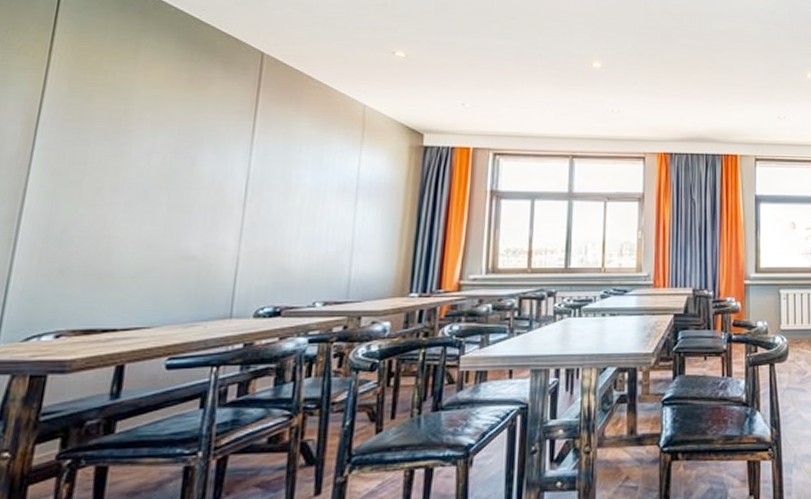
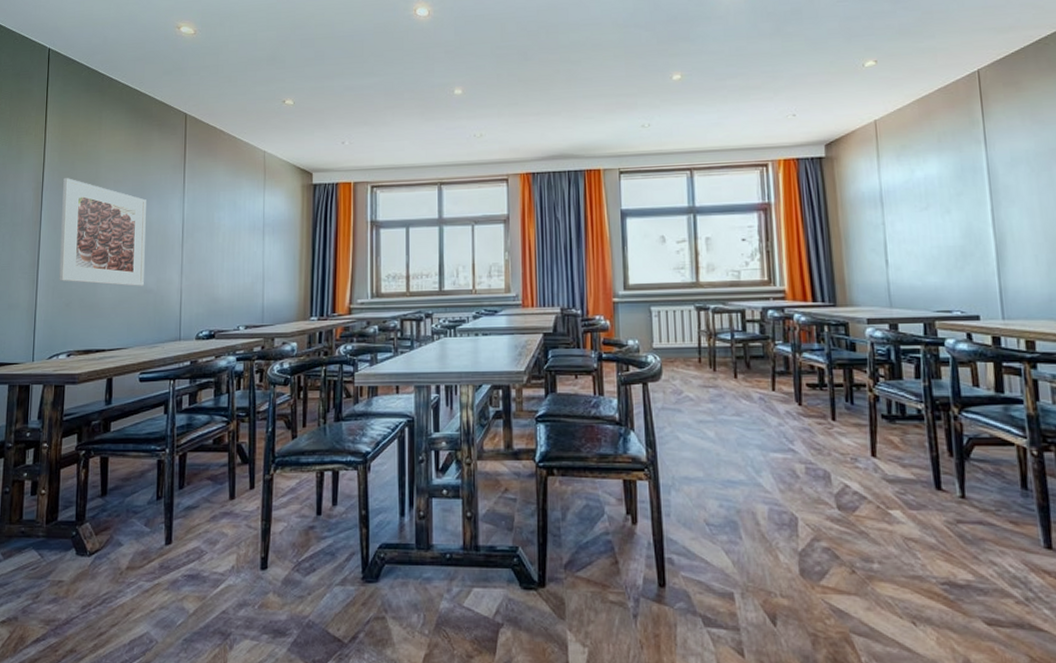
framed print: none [52,113,197,251] -> present [59,178,146,286]

